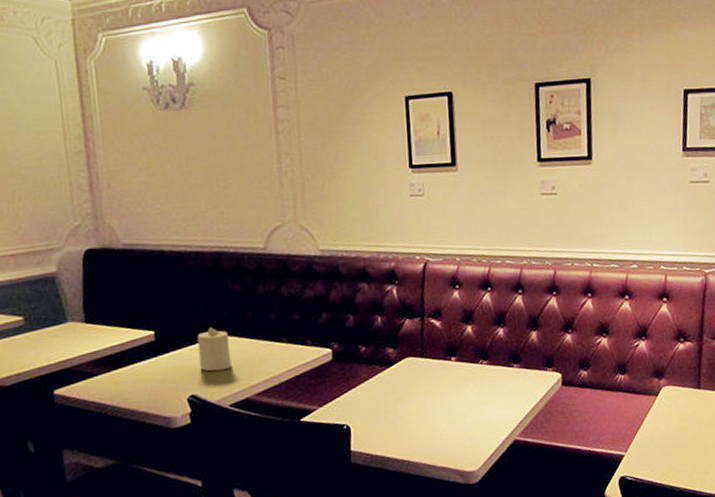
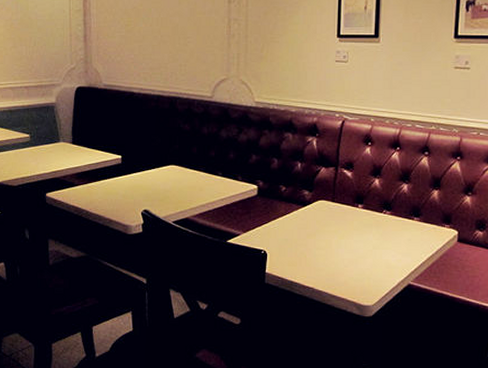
candle: present [197,328,232,372] -> none [153,158,177,193]

